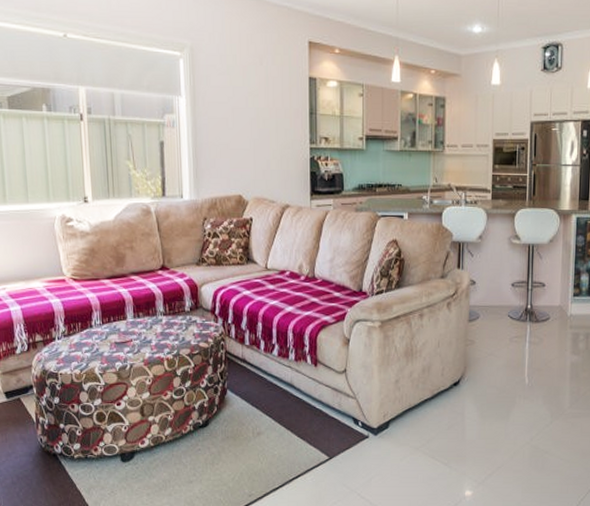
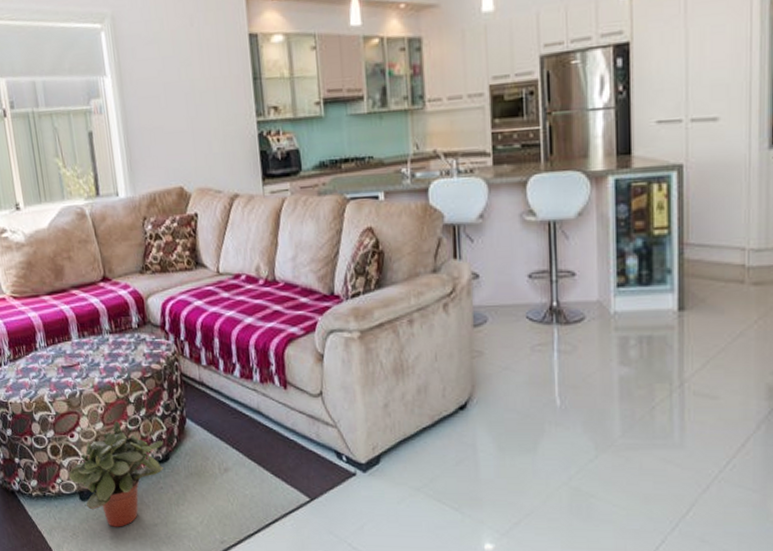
potted plant: none [112,391,205,485] -> present [69,421,164,527]

